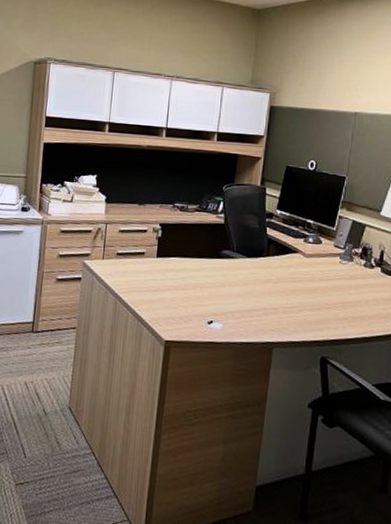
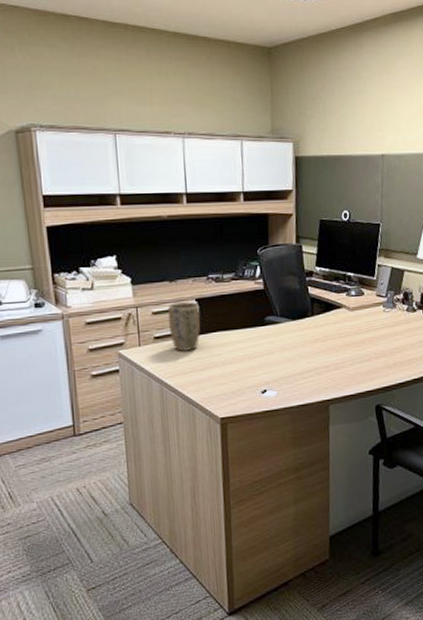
plant pot: none [131,224,162,272] -> present [168,302,200,352]

